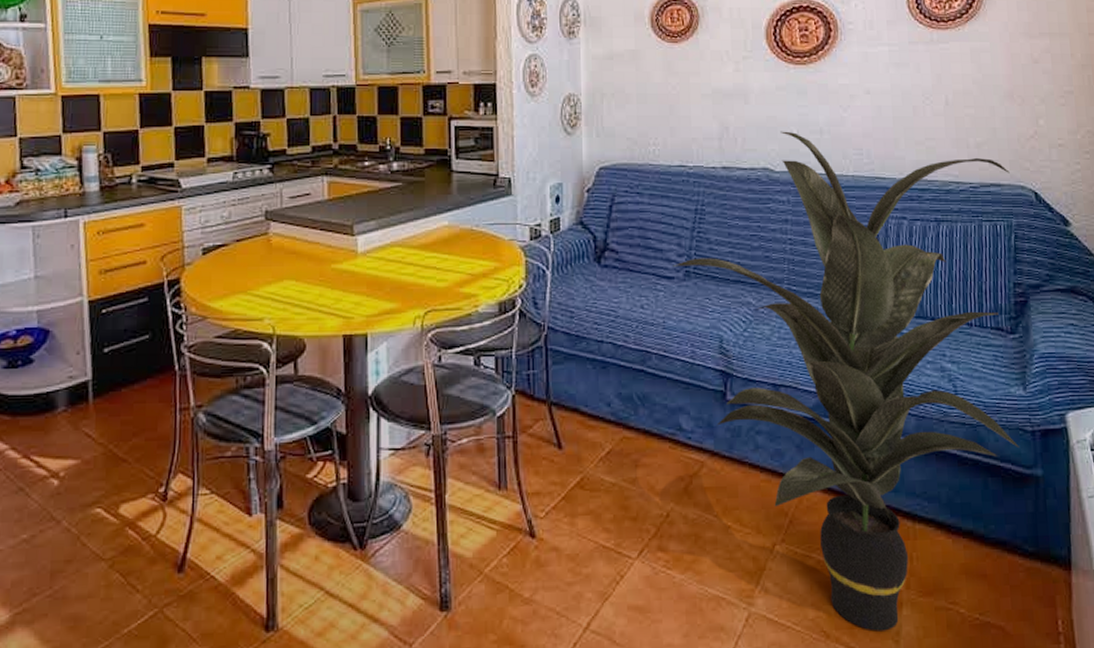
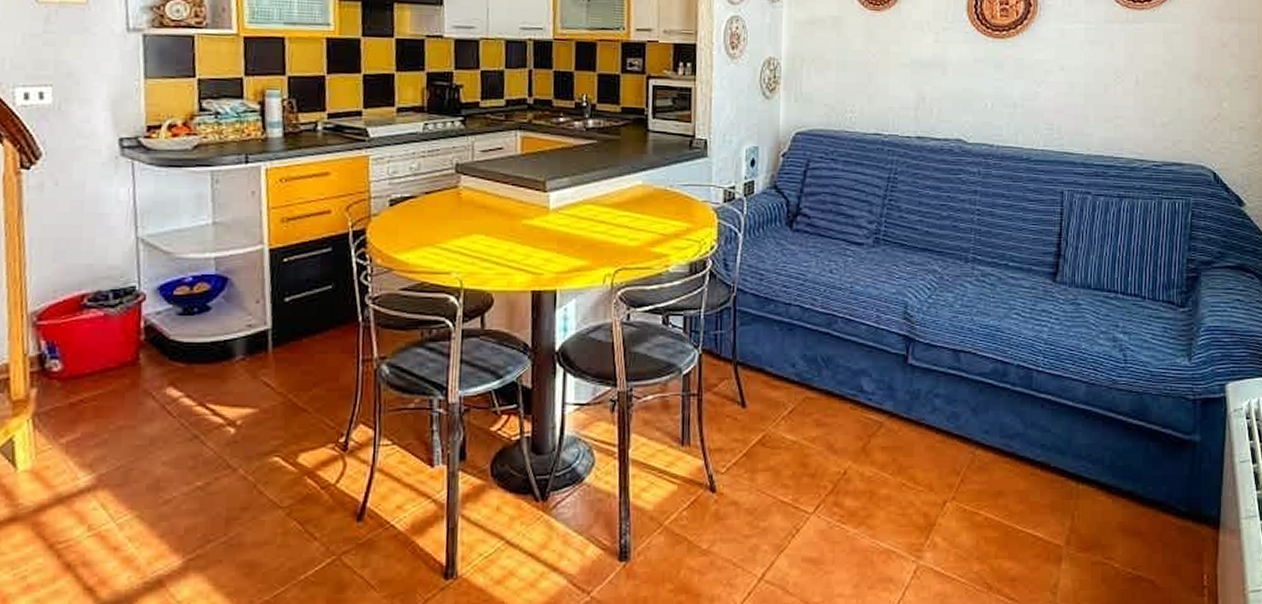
indoor plant: present [673,131,1019,632] -> none [863,103,1192,584]

